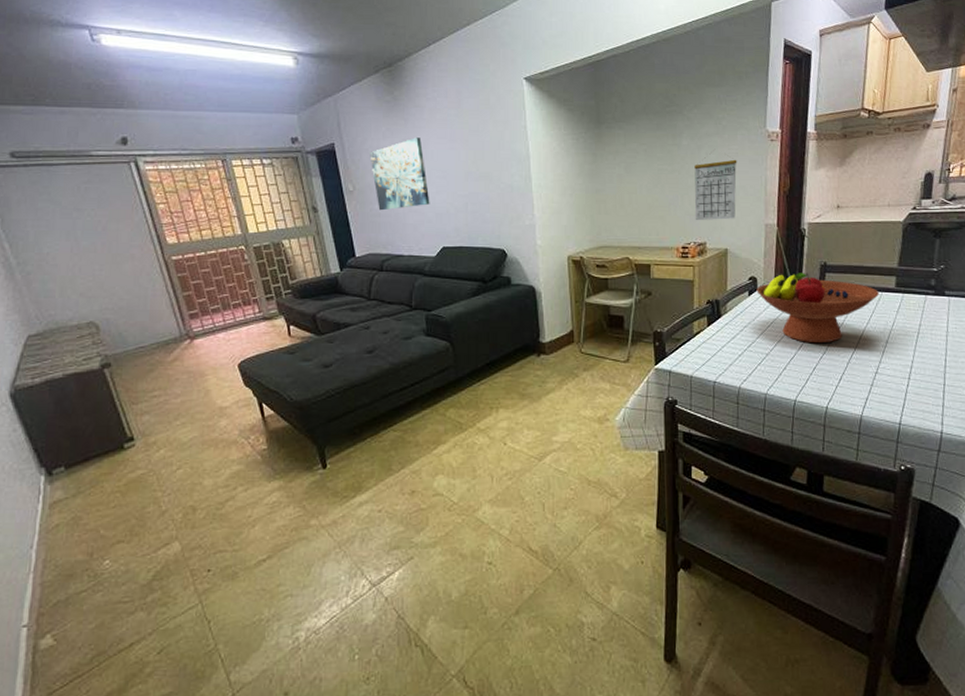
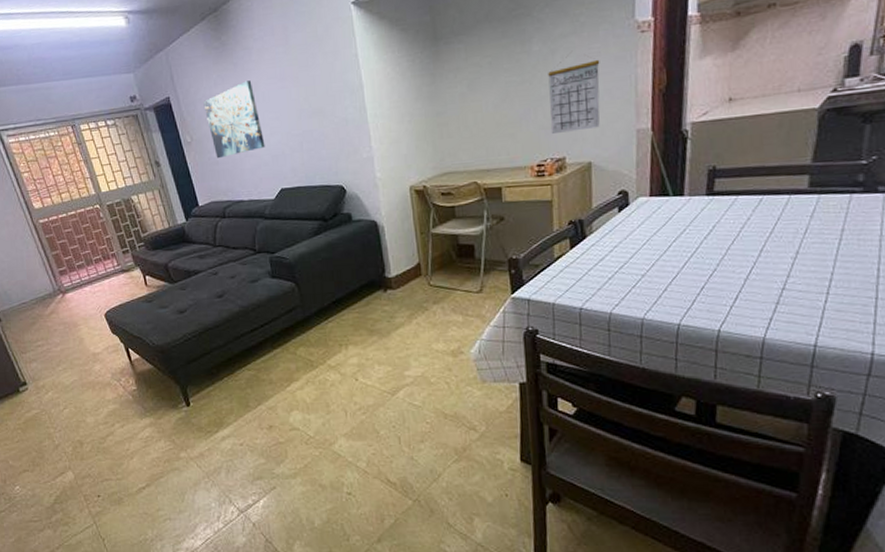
fruit bowl: present [756,273,879,344] -> none [627,180,786,260]

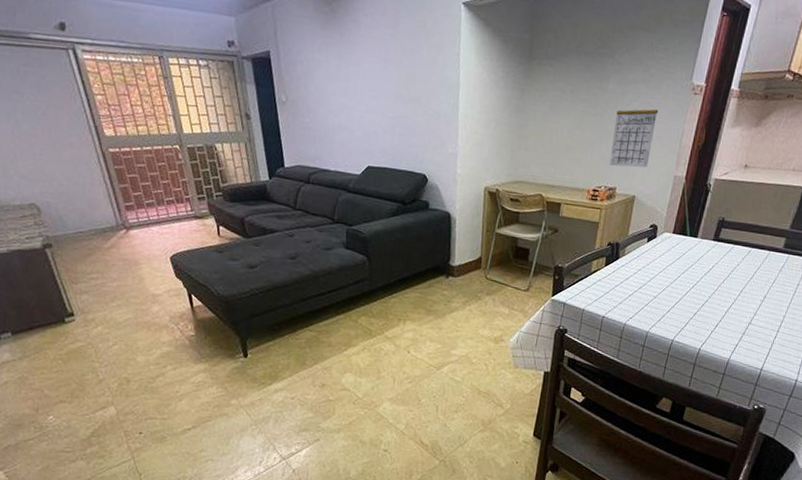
wall art: present [203,80,265,159] -> none [304,53,360,125]

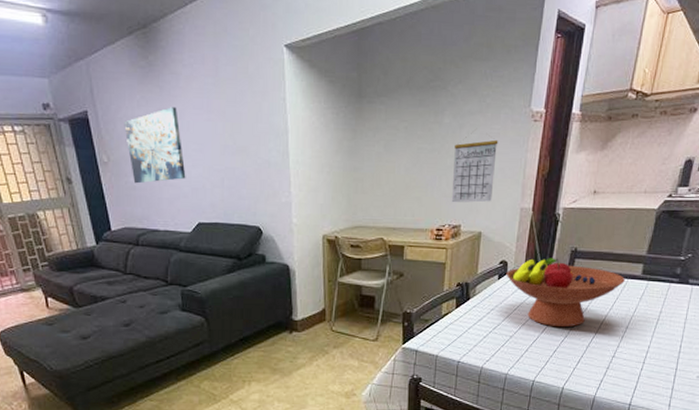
wall art: none [304,53,360,125] -> present [124,107,186,184]
fruit bowl: none [655,225,767,293] -> present [506,258,625,328]

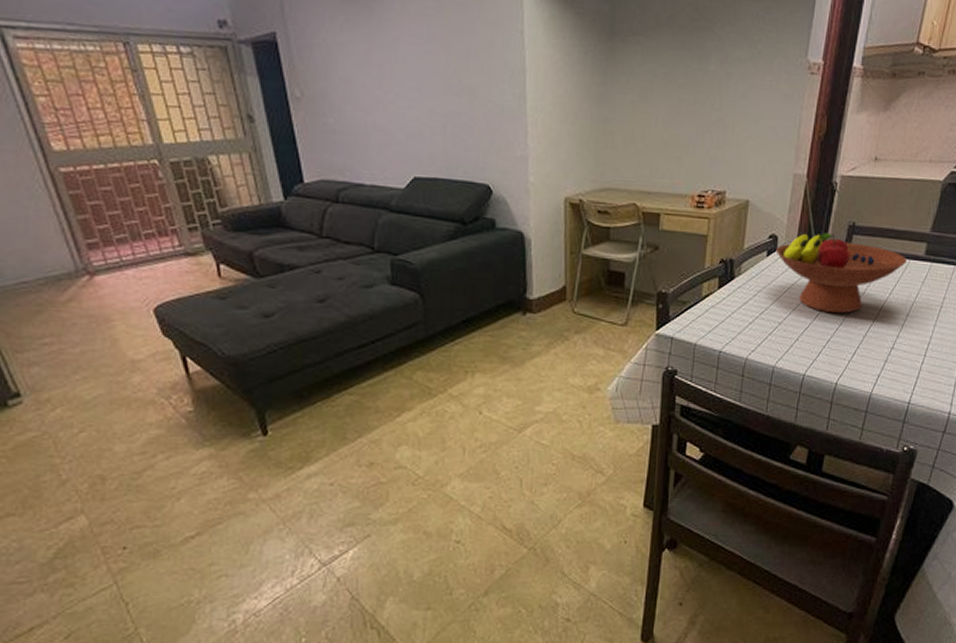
wall art: present [124,107,186,184] -> none [322,33,400,126]
calendar: present [451,133,498,203] -> none [715,84,770,166]

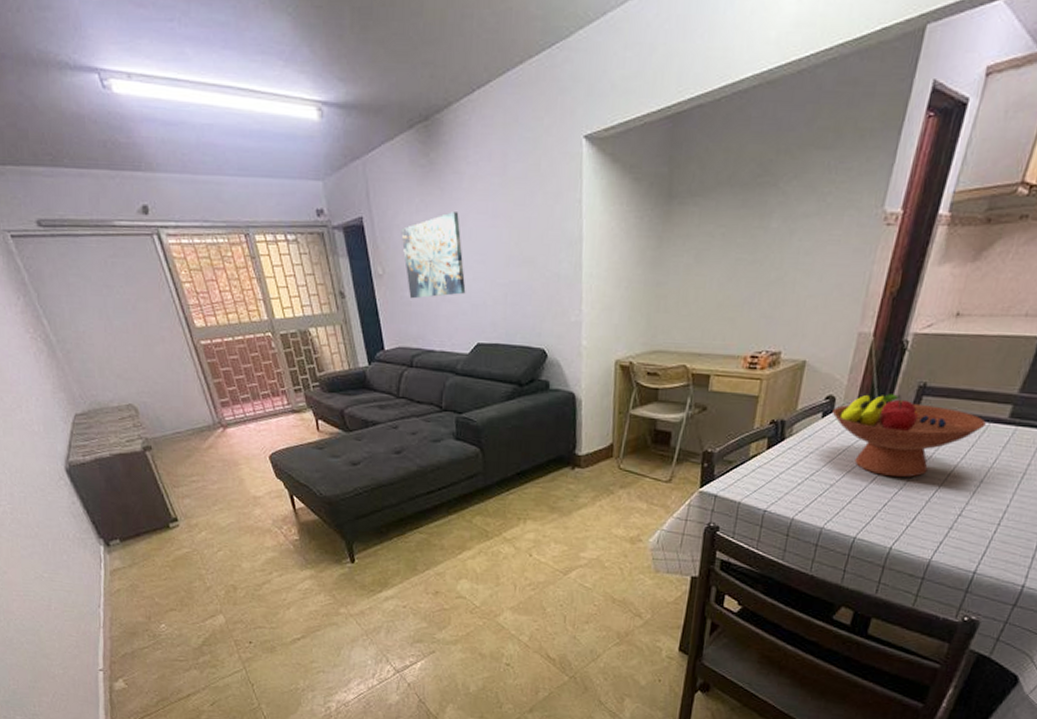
wall art: none [322,33,400,126] -> present [401,212,466,299]

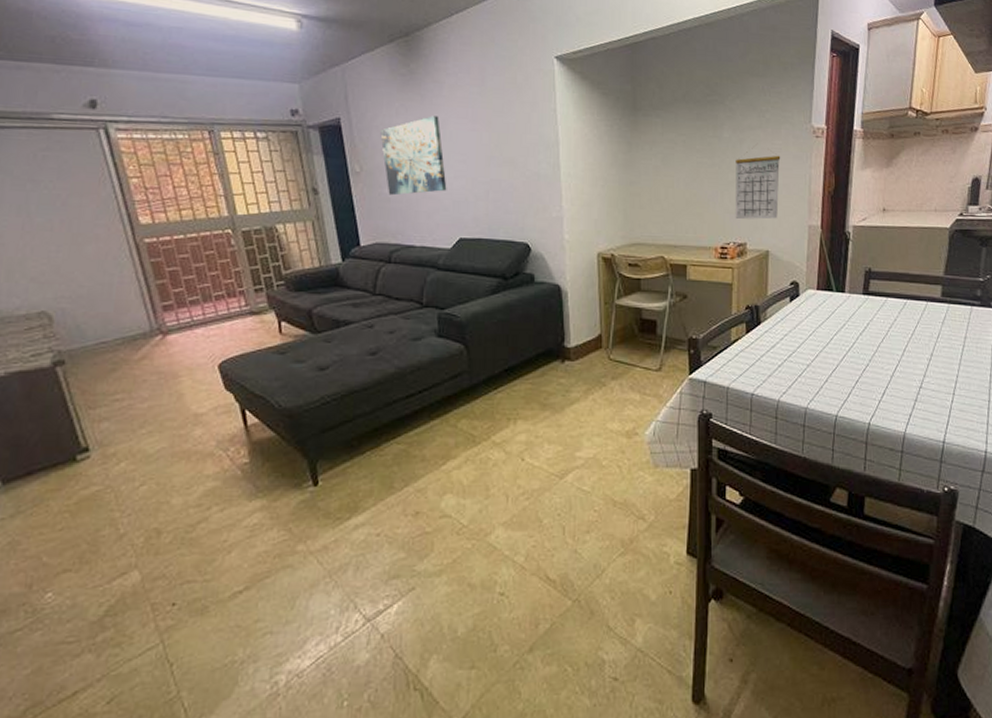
calendar: none [771,240,838,325] -> present [735,148,781,219]
fruit bowl: present [832,394,986,478] -> none [798,278,924,355]

